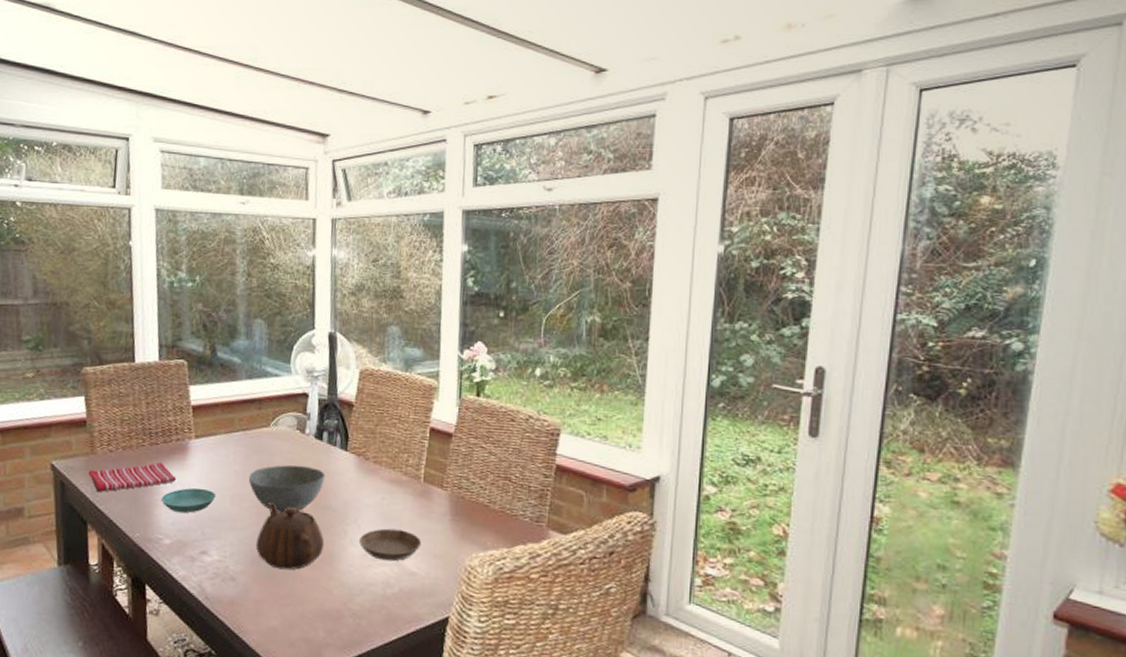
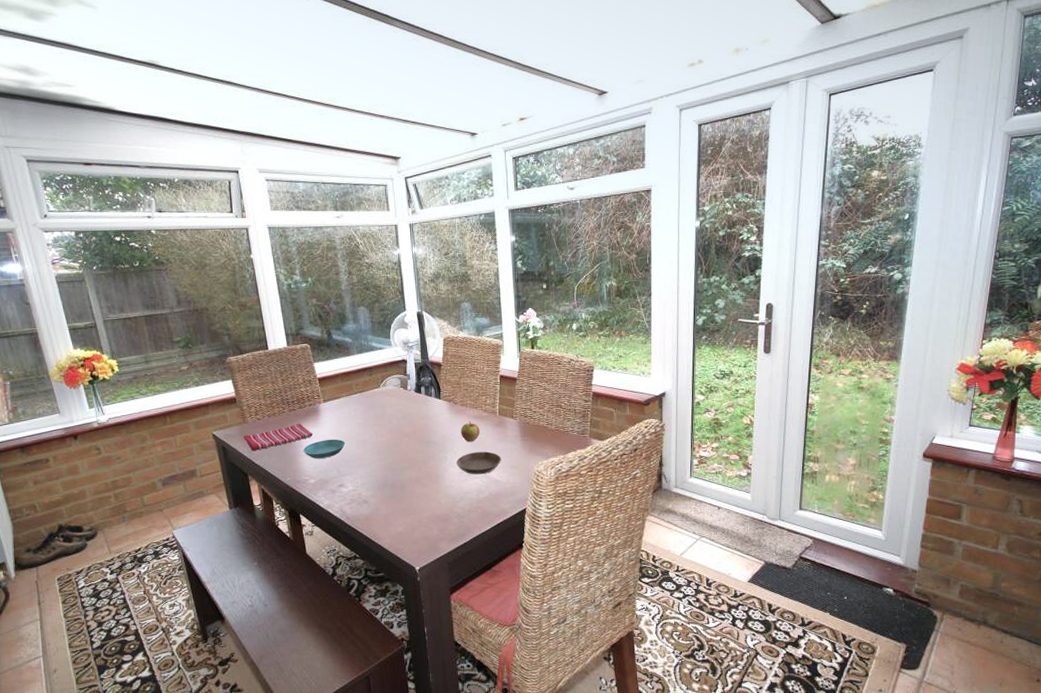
bowl: present [248,465,326,513] -> none [368,413,426,450]
teapot: present [255,501,325,570] -> none [379,442,431,491]
apple: none [369,485,396,515] -> present [461,421,480,442]

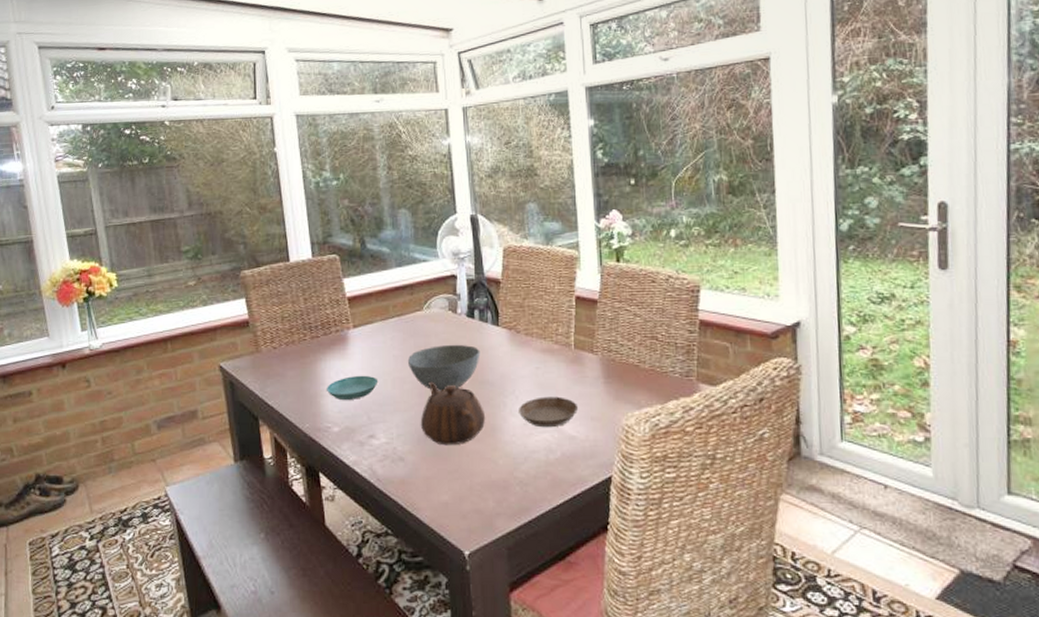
dish towel: present [243,423,312,452] -> none [255,353,338,389]
bowl: none [368,413,426,450] -> present [407,344,481,391]
teapot: none [379,442,431,491] -> present [420,381,486,446]
apple: present [461,421,480,442] -> none [524,356,550,384]

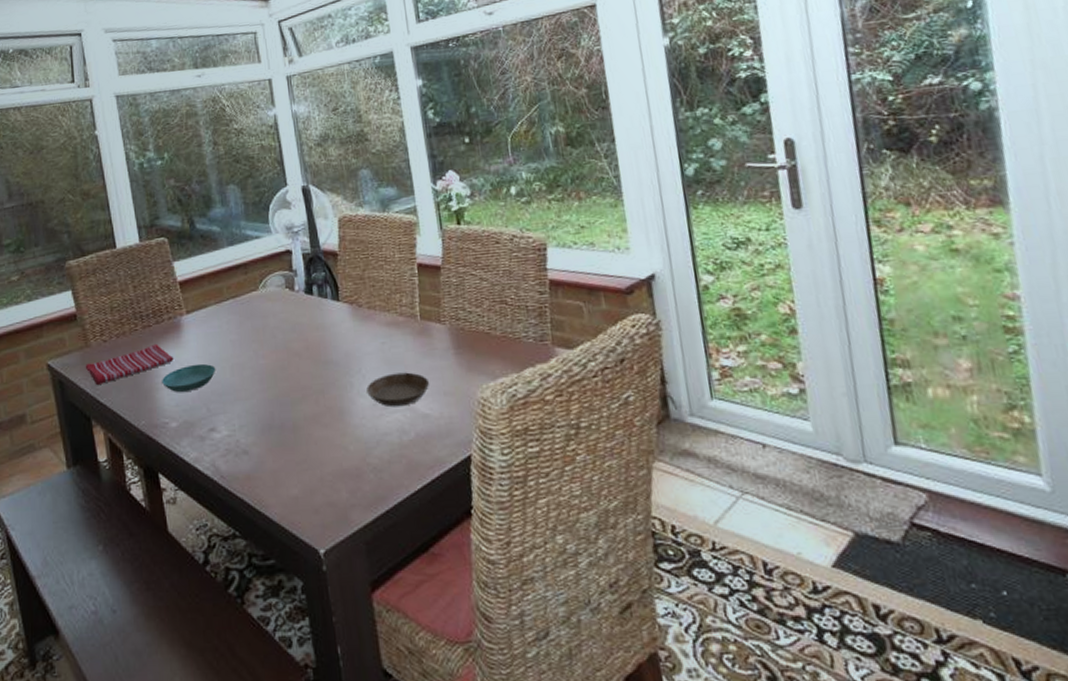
dish towel: none [255,353,338,389] -> present [85,343,173,386]
bowl: present [407,344,481,391] -> none [245,323,322,375]
teapot: present [420,381,486,446] -> none [263,365,333,434]

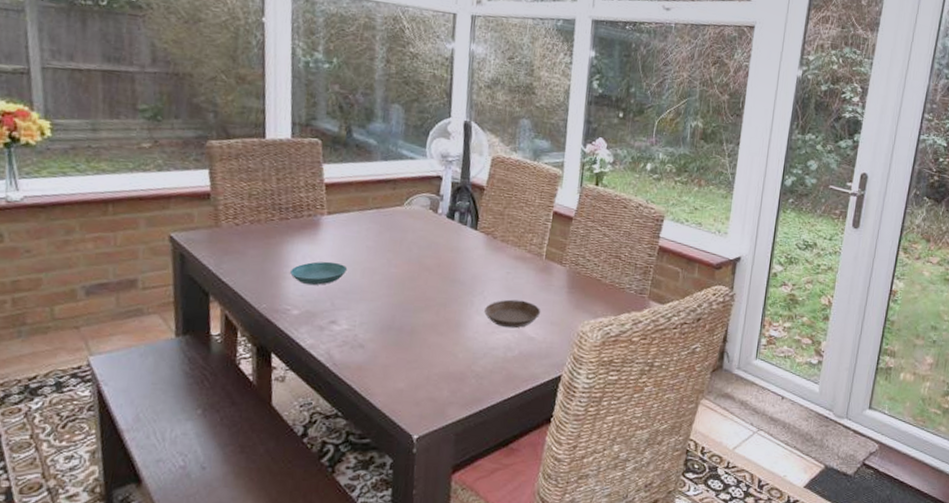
dish towel: present [85,343,173,386] -> none [211,236,306,265]

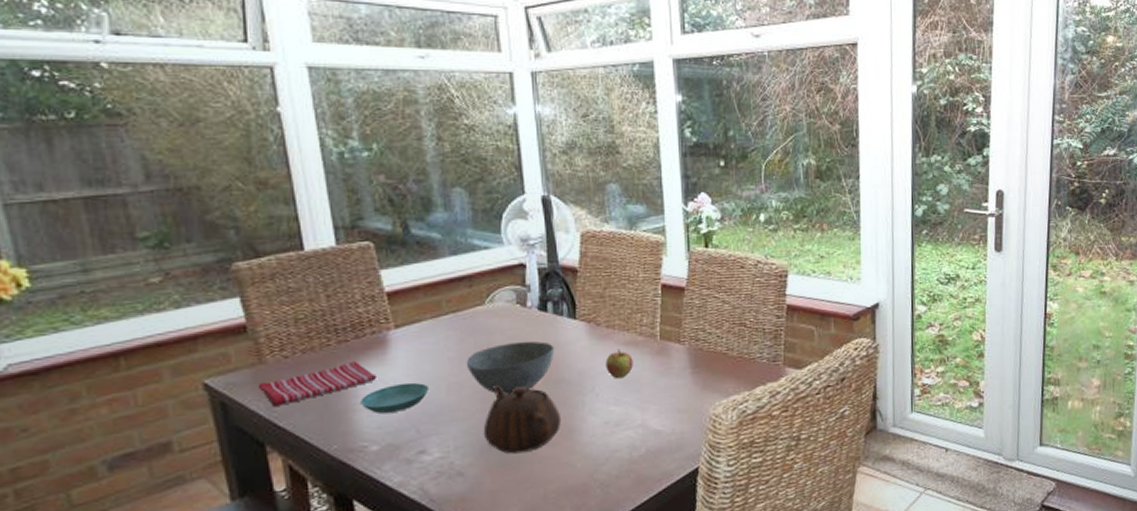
dish towel: none [211,236,306,265] -> present [257,360,376,408]
bowl: none [380,241,456,285] -> present [466,341,555,394]
teapot: none [385,275,452,337] -> present [483,384,562,454]
saucer: present [484,299,541,328] -> none [599,390,665,425]
apple: none [495,261,520,287] -> present [605,349,633,379]

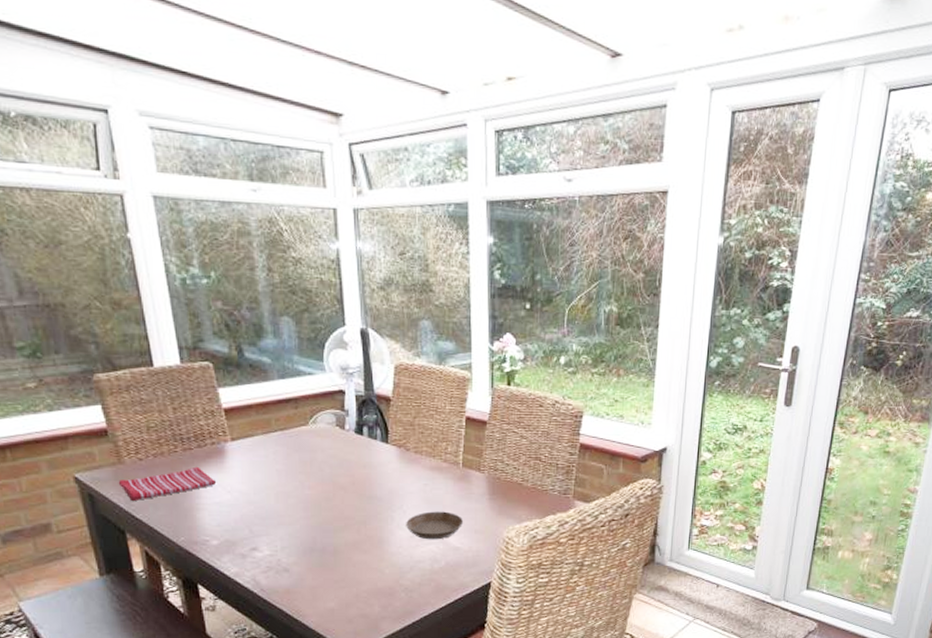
saucer: present [361,382,430,414] -> none [203,489,261,515]
bowl: present [466,341,555,394] -> none [291,460,369,506]
teapot: present [483,384,562,454] -> none [305,496,373,557]
saucer: none [599,390,665,425] -> present [406,511,464,540]
apple: present [605,349,633,379] -> none [413,473,437,499]

